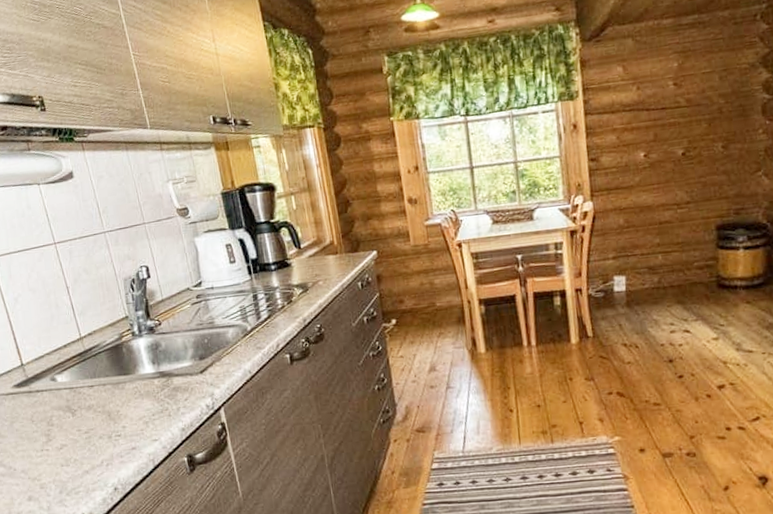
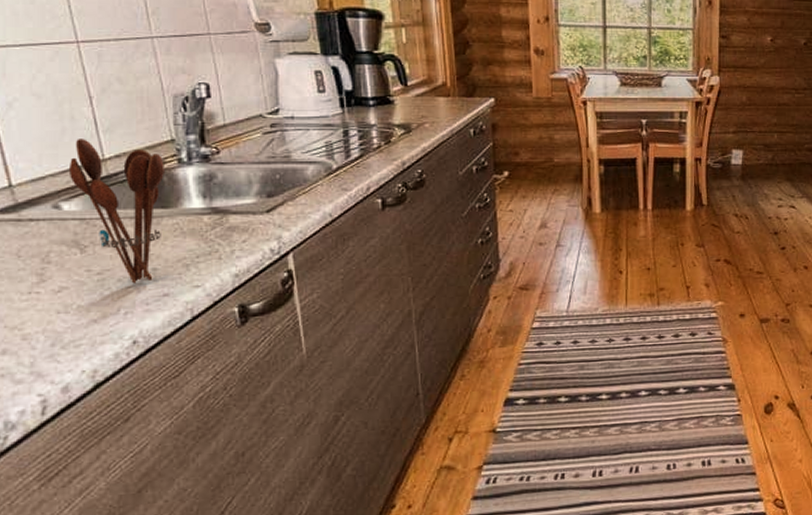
utensil holder: none [58,322,126,440] -> present [70,139,164,284]

